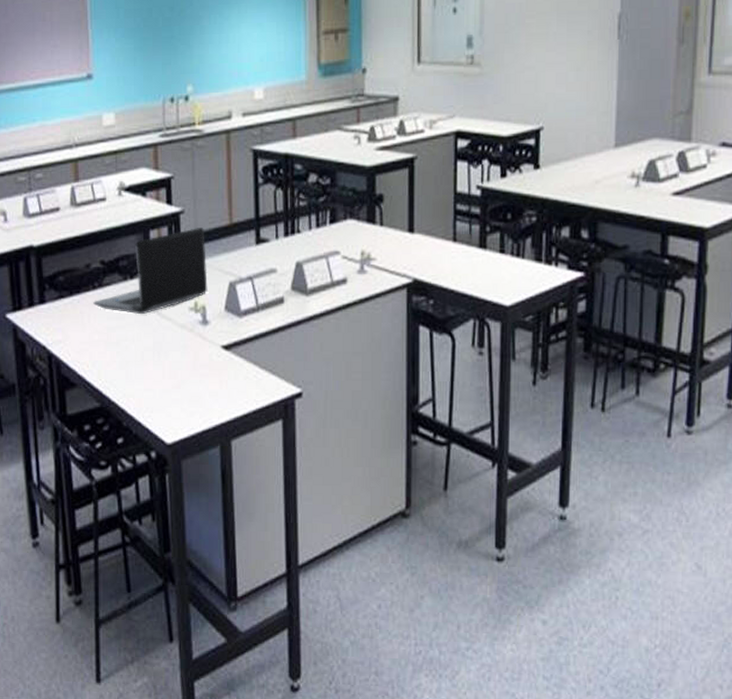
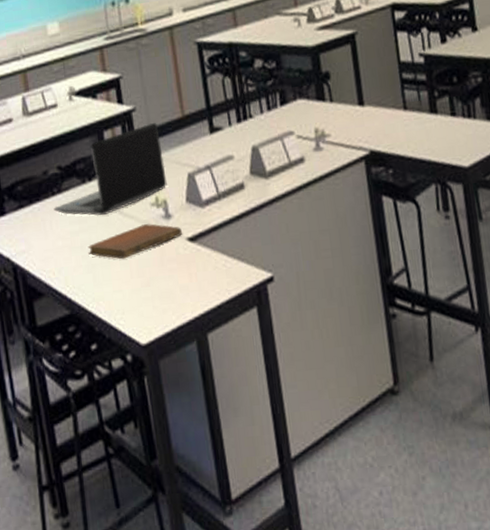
notebook: none [123,328,217,360] -> present [87,224,182,260]

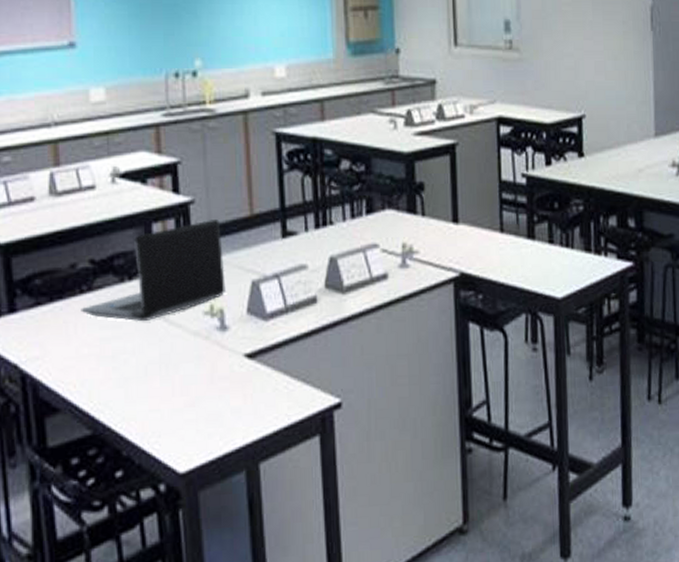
notebook: present [87,224,182,260] -> none [120,335,239,374]

